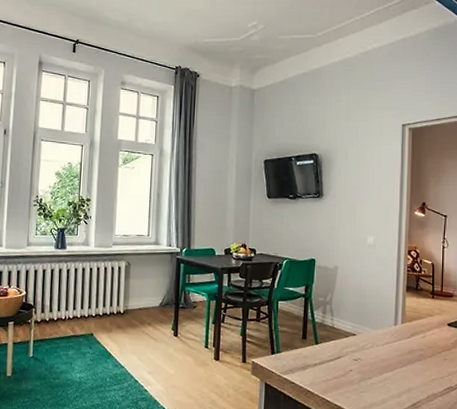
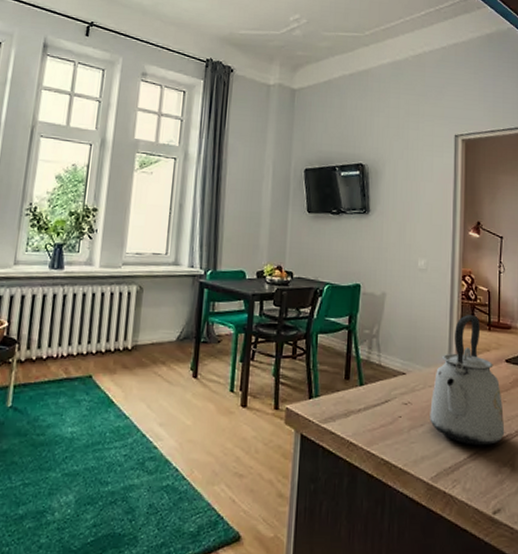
kettle: none [377,285,446,396] -> present [430,315,505,446]

